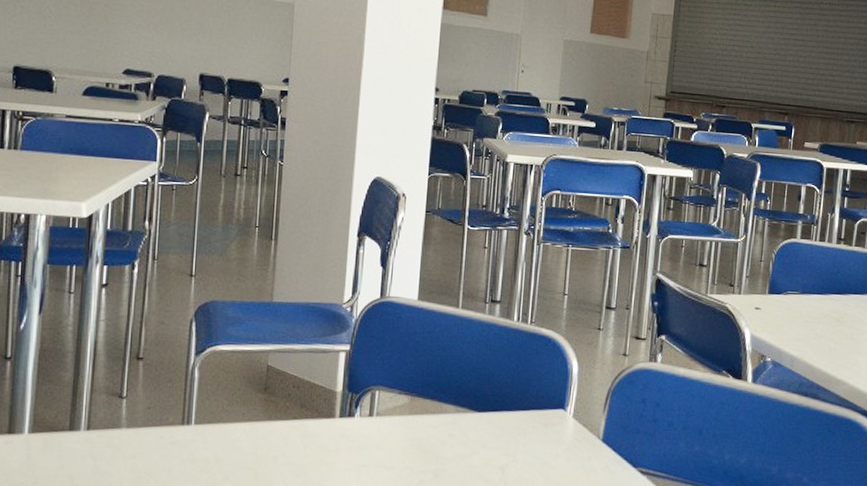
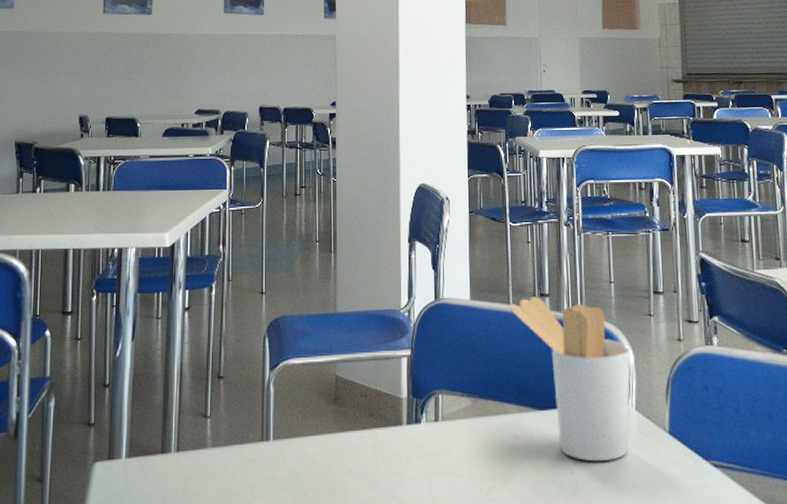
utensil holder: none [458,302,576,463] -> present [510,296,632,462]

